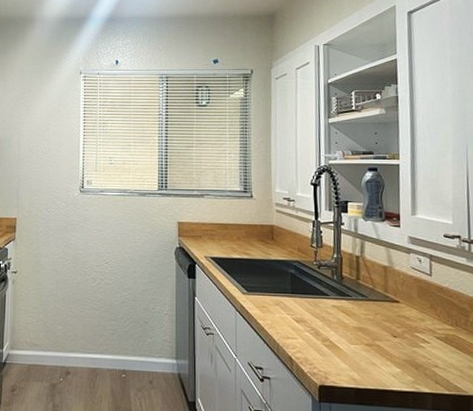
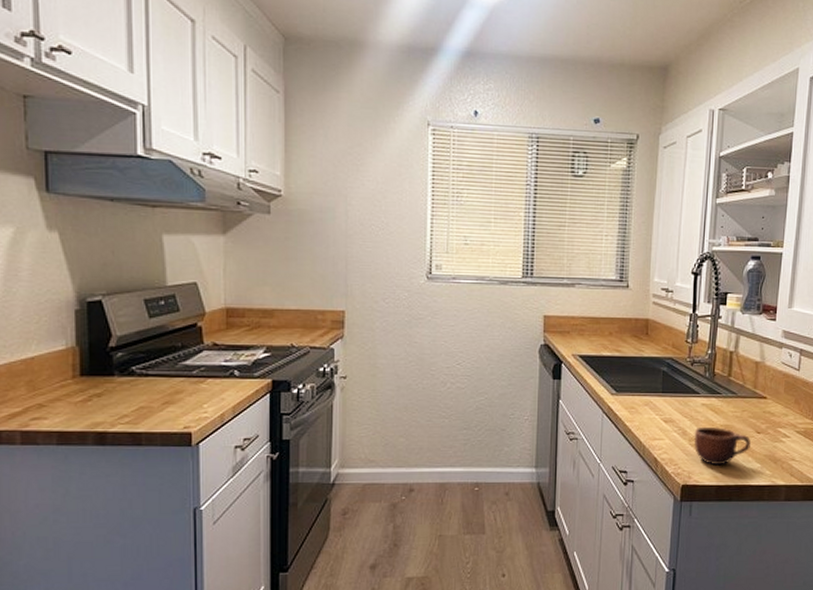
mug: none [327,328,389,368] -> present [694,426,752,466]

